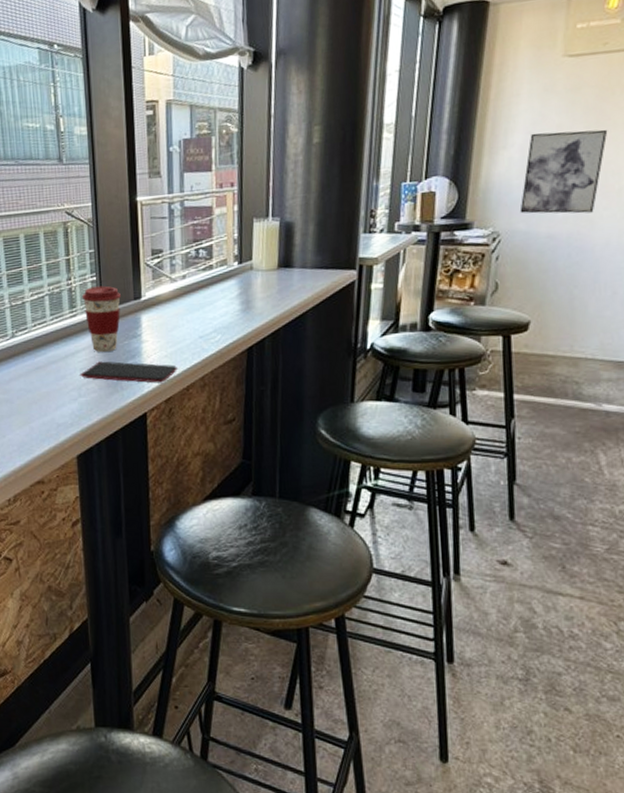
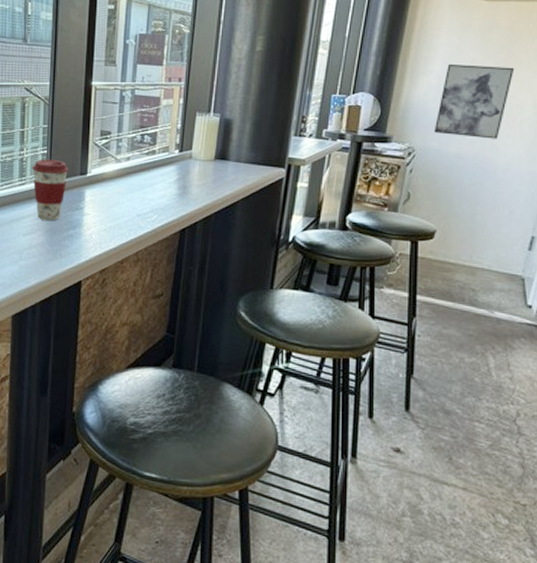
smartphone: present [78,361,179,383] -> none [21,229,115,254]

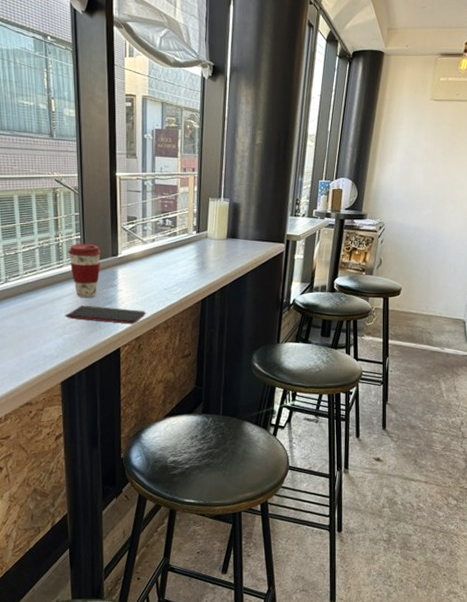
smartphone: none [21,229,115,254] -> present [64,305,147,325]
wall art: present [434,63,515,139] -> none [398,153,456,214]

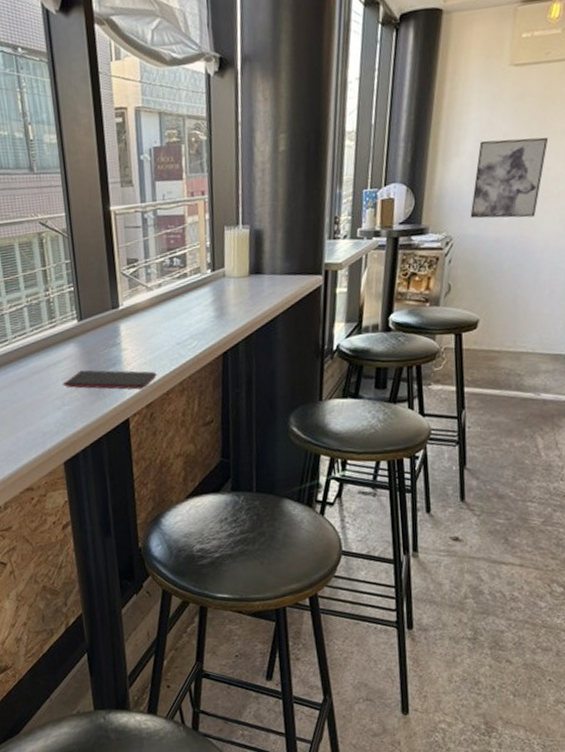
coffee cup: present [67,243,101,298] -> none [60,296,99,362]
wall art: none [398,153,456,214] -> present [470,137,549,219]

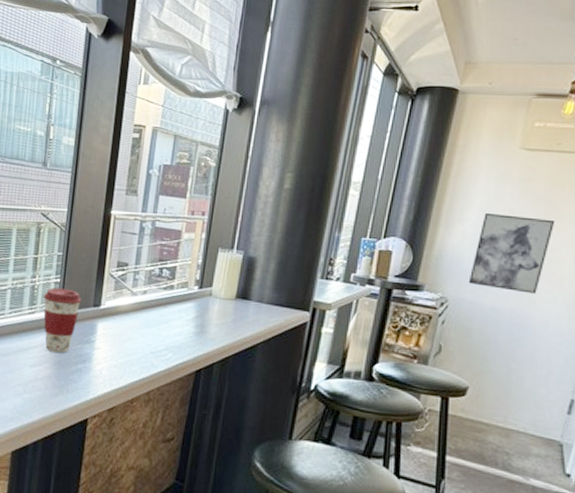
coffee cup: none [60,296,99,362] -> present [43,287,81,354]
smartphone: present [61,370,158,390] -> none [27,361,126,392]

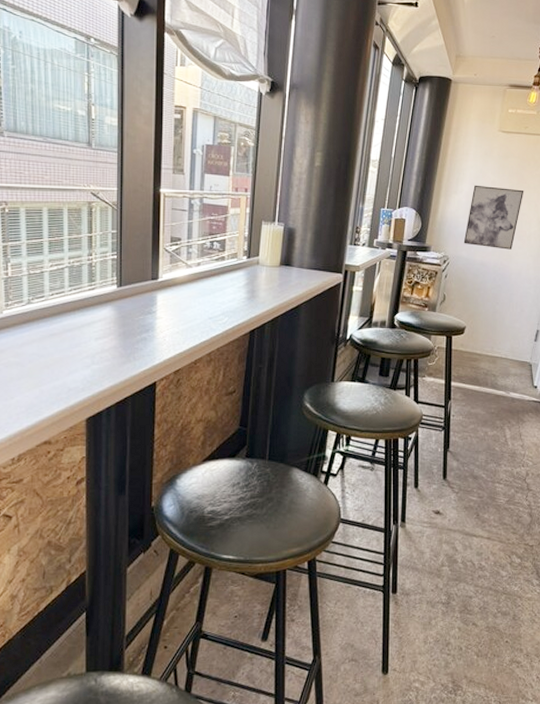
coffee cup: present [43,287,81,354] -> none [101,264,139,325]

